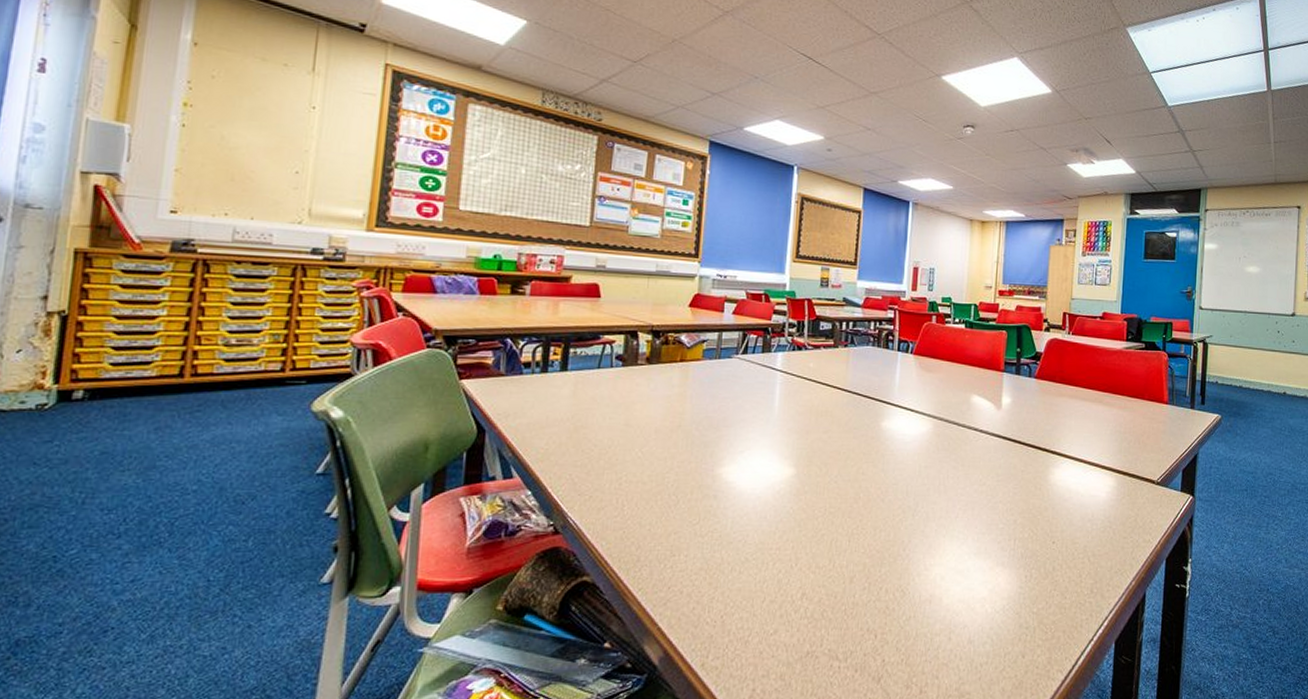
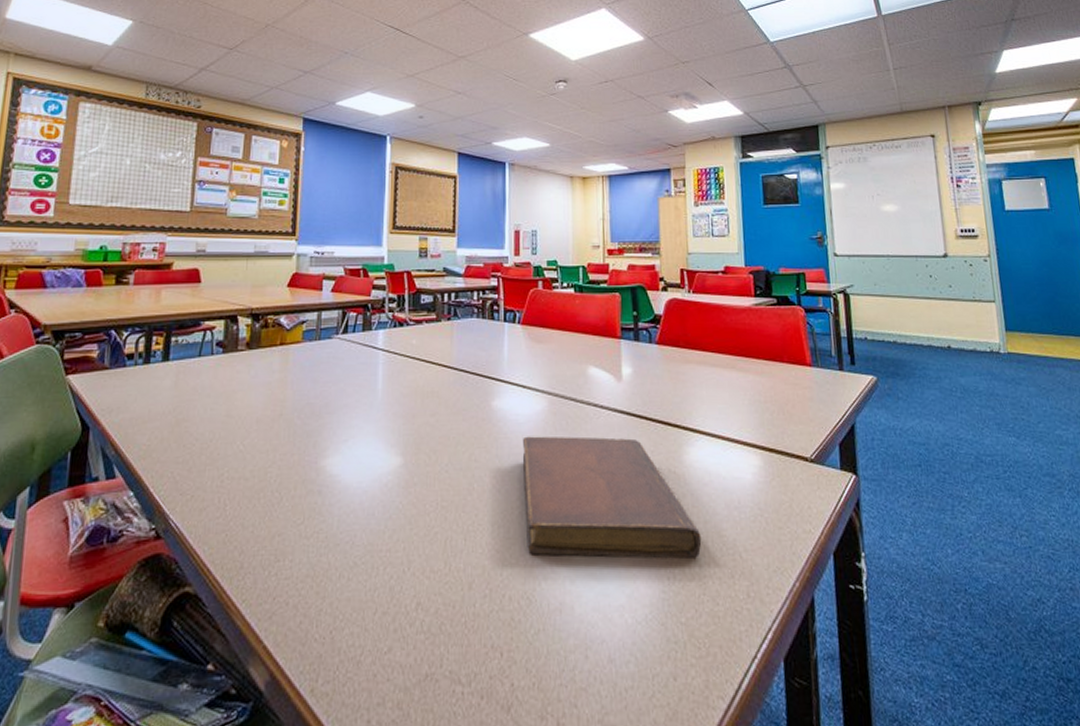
notebook: none [904,454,1058,561] -> present [522,436,702,559]

